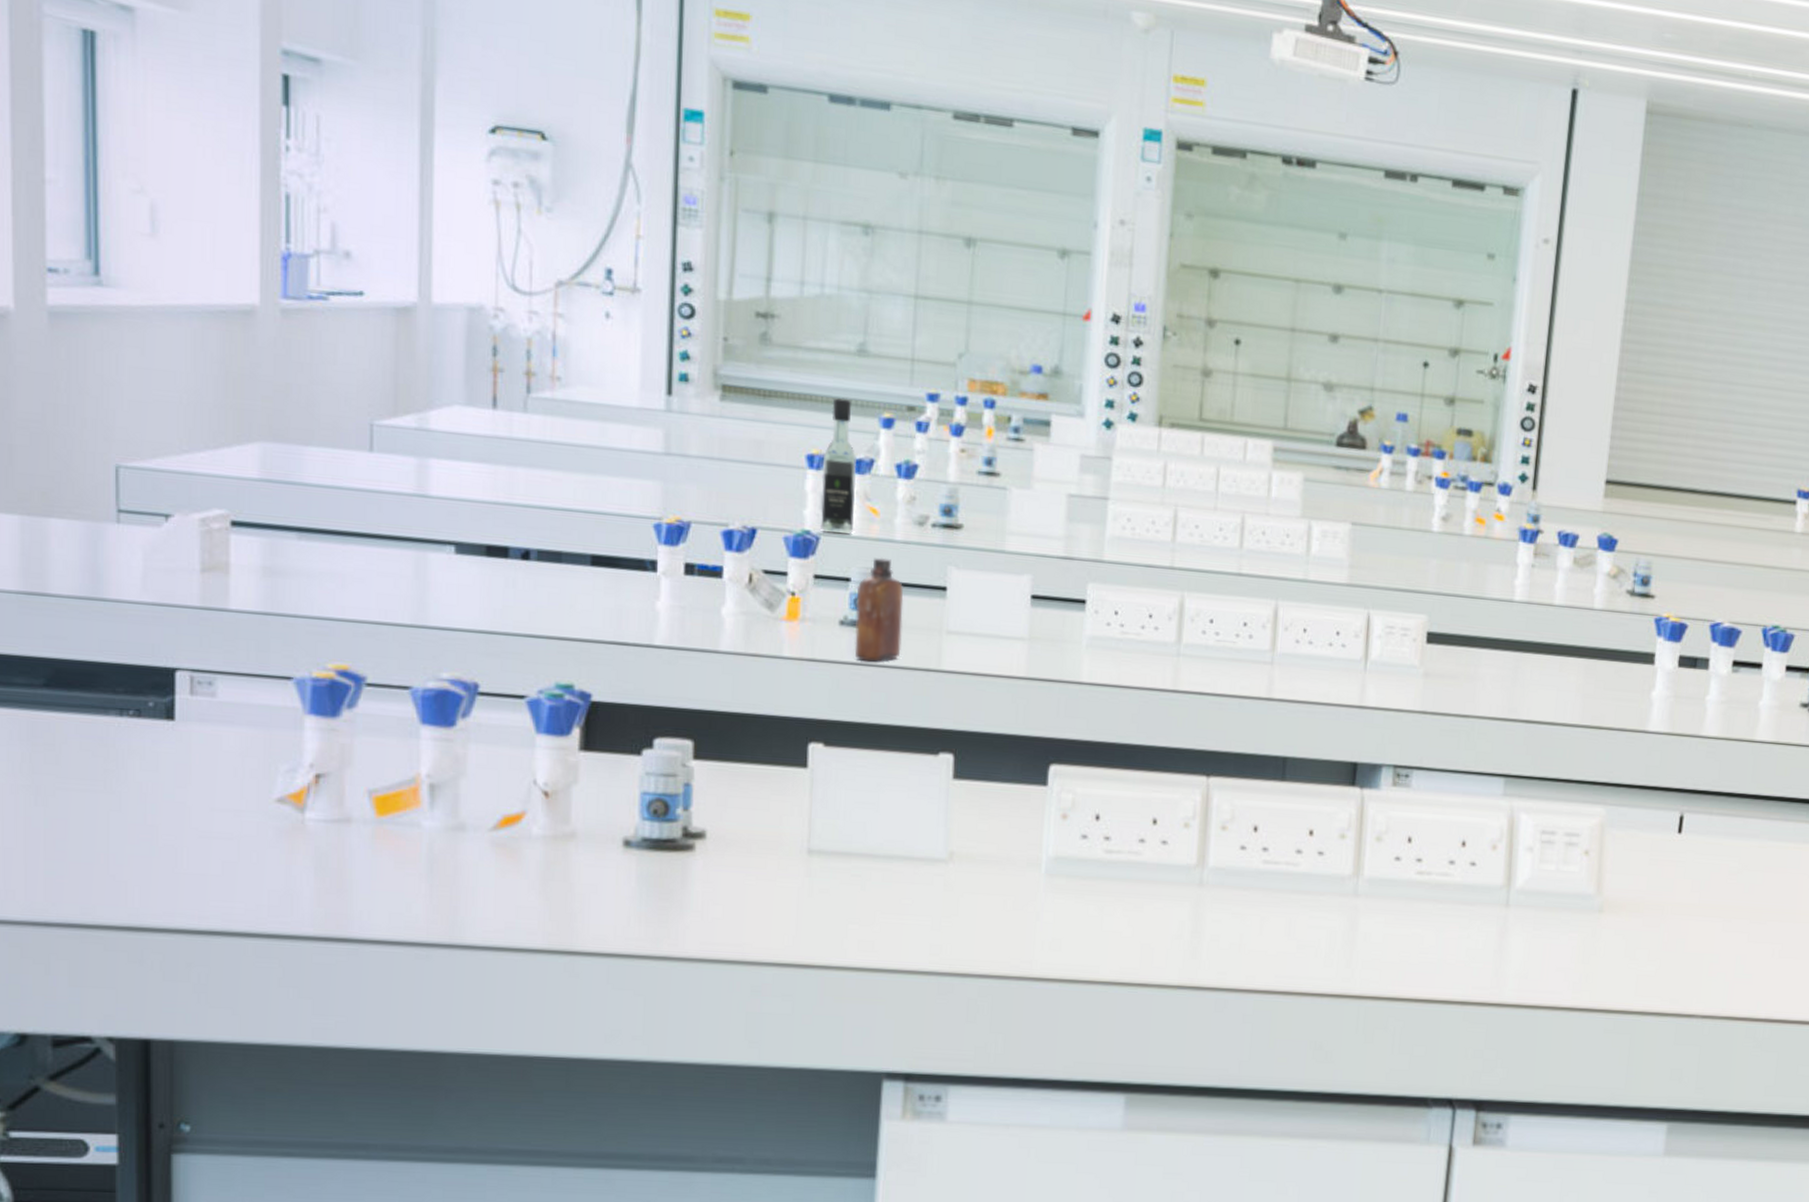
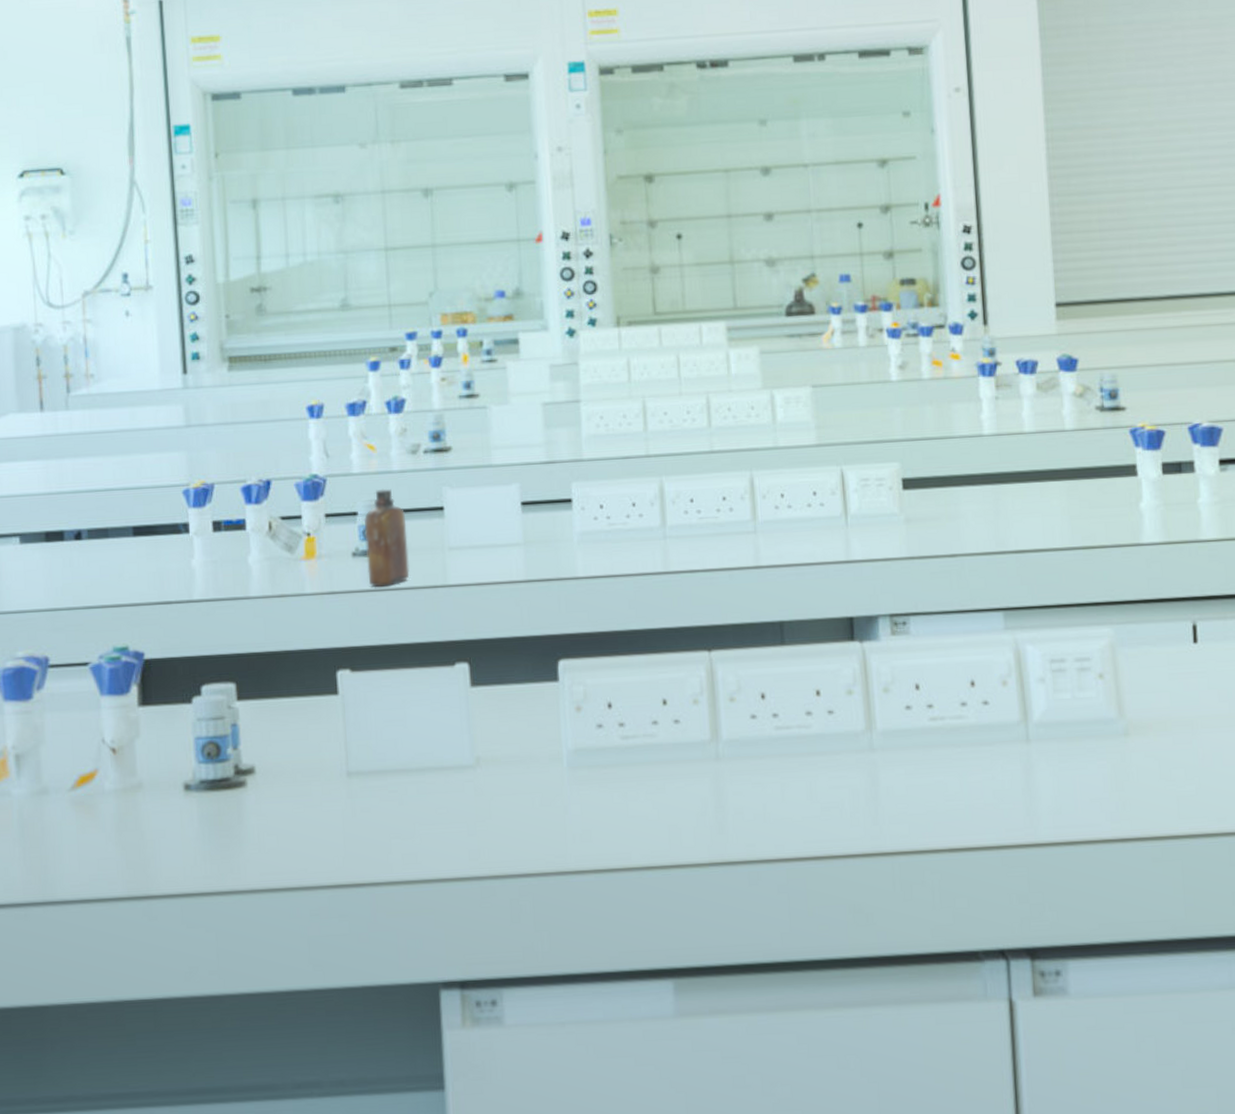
bottle: present [820,397,857,534] -> none [322,350,354,474]

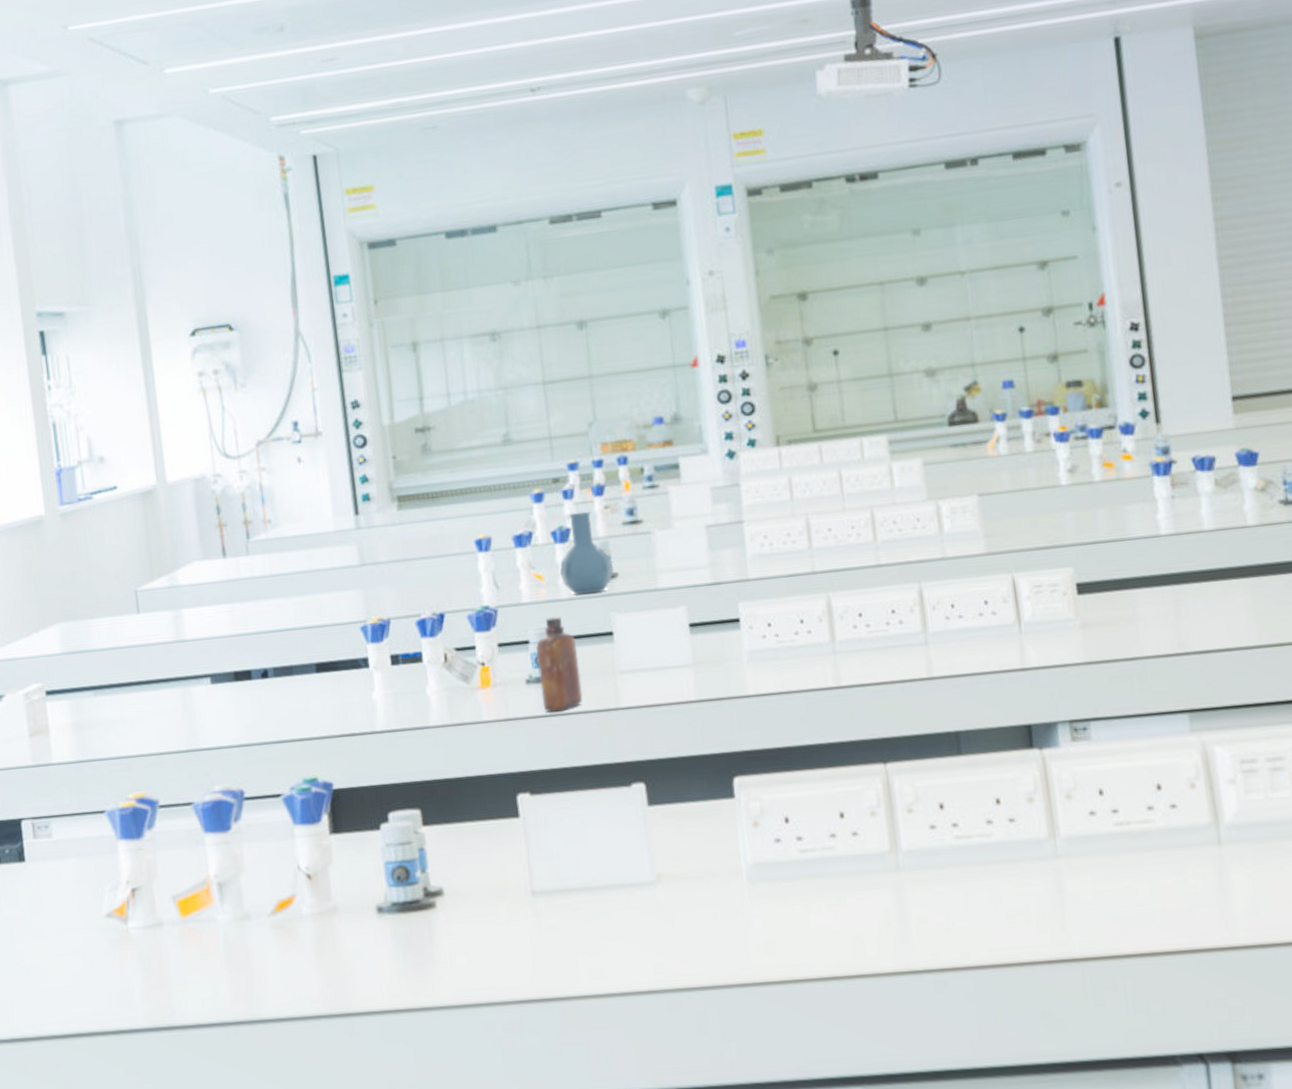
flask: none [392,382,447,468] -> present [559,511,613,595]

